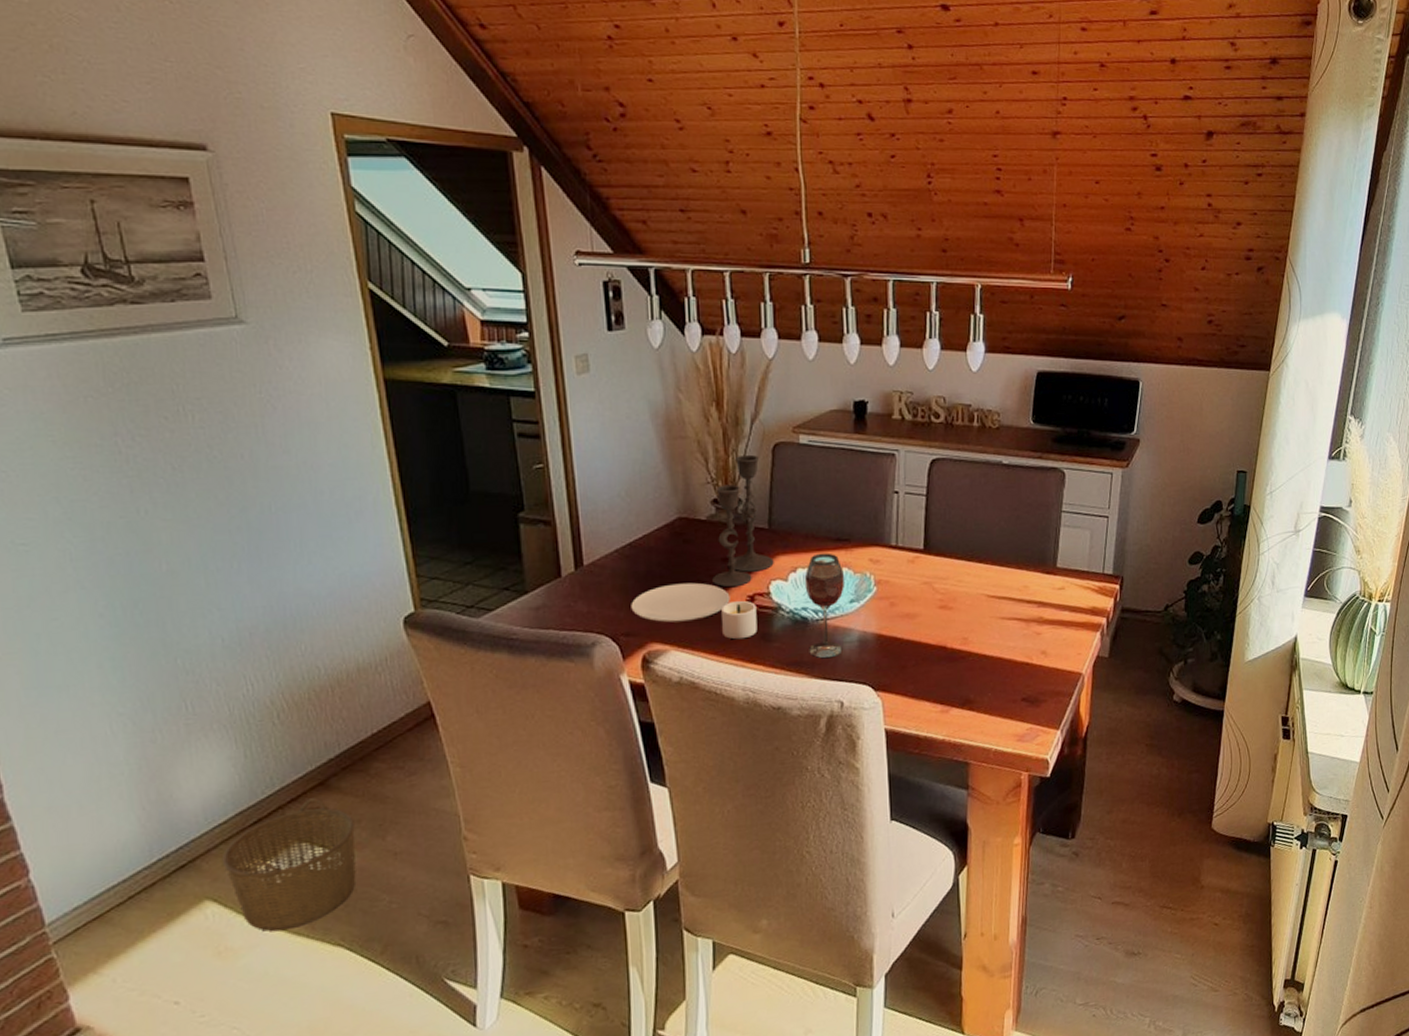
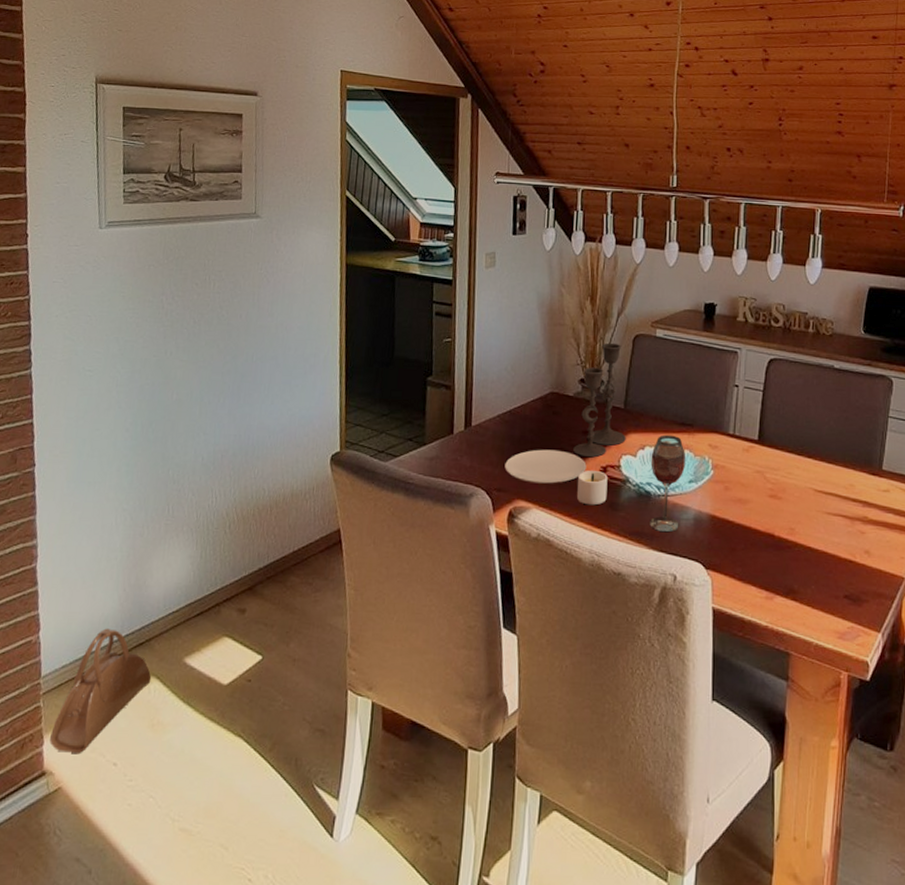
handbag: none [76,855,204,1002] -> present [50,628,151,753]
basket: present [221,798,356,931] -> none [168,600,269,714]

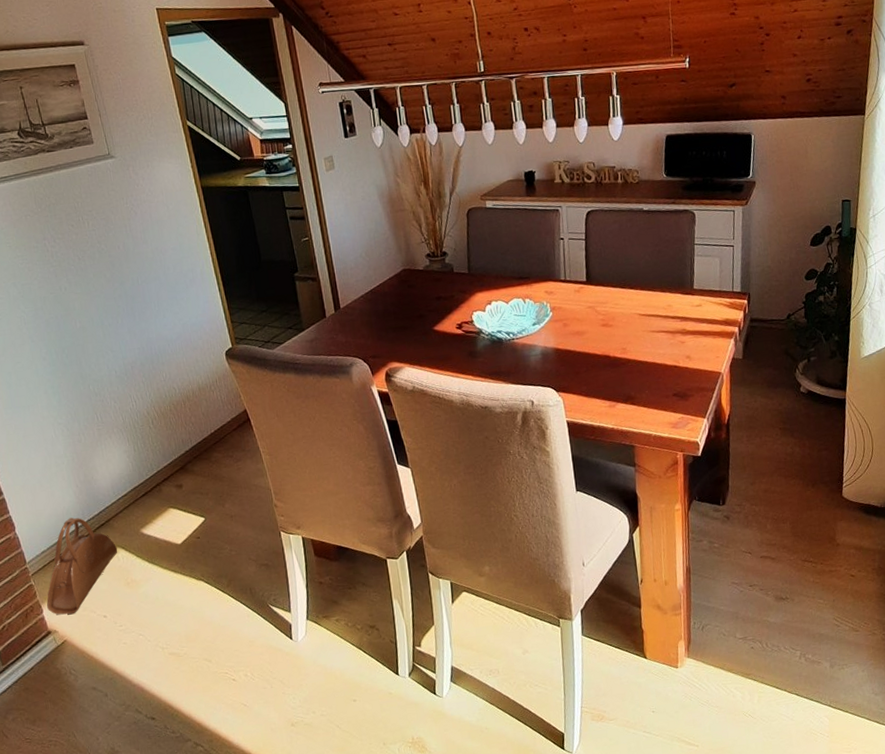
plate: present [505,449,587,484] -> none [375,316,445,347]
candlestick: present [573,342,626,458] -> none [428,218,474,319]
candle: present [577,470,608,506] -> none [439,327,466,357]
wineglass: present [650,434,685,533] -> none [497,288,530,369]

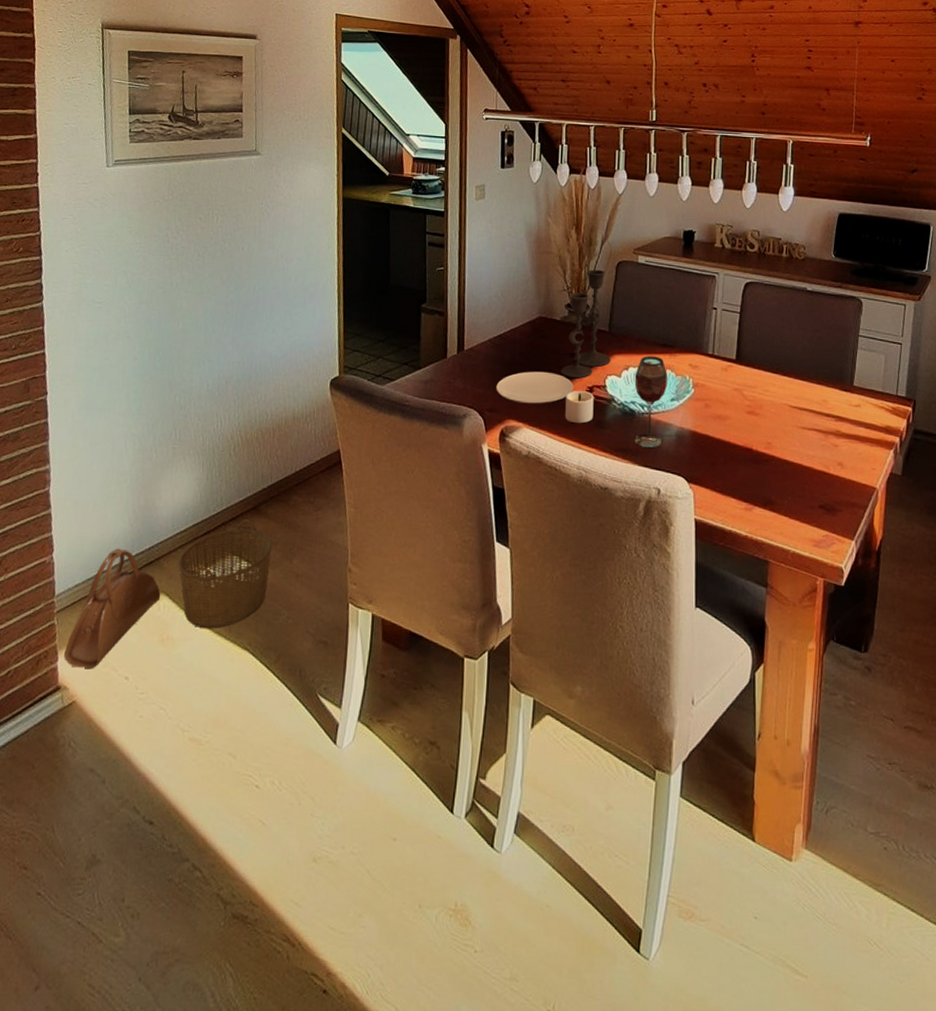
basket: none [125,478,208,569] -> present [177,519,273,628]
plate: none [375,316,445,347] -> present [496,371,574,404]
candlestick: none [428,218,474,319] -> present [561,269,611,379]
candle: none [439,327,466,357] -> present [565,390,594,424]
wineglass: none [497,288,530,369] -> present [634,355,667,449]

